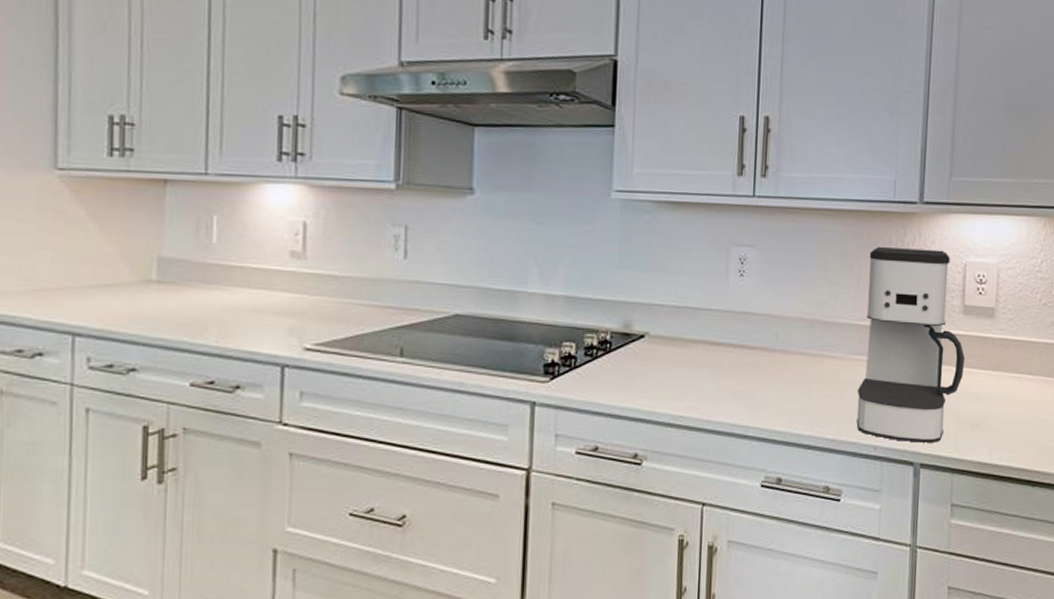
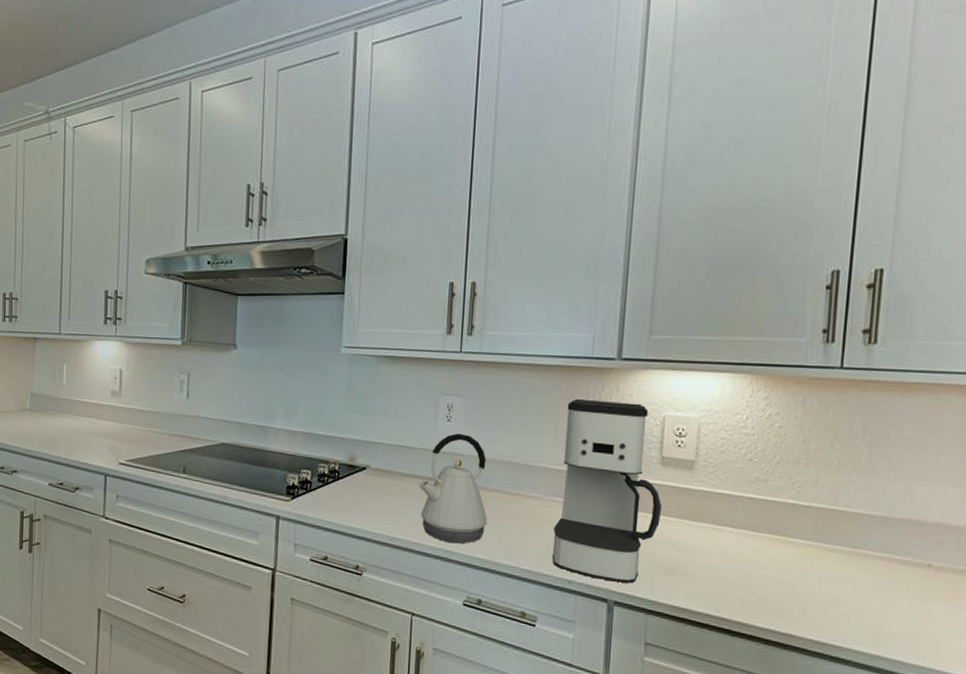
kettle: none [707,290,786,417] -> present [418,433,487,544]

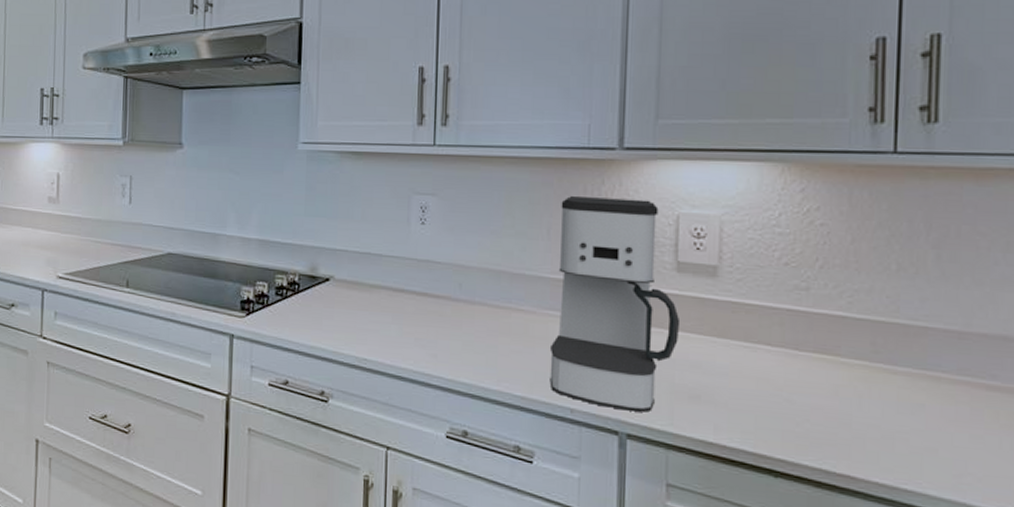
kettle: present [418,433,487,544] -> none [389,238,471,366]

